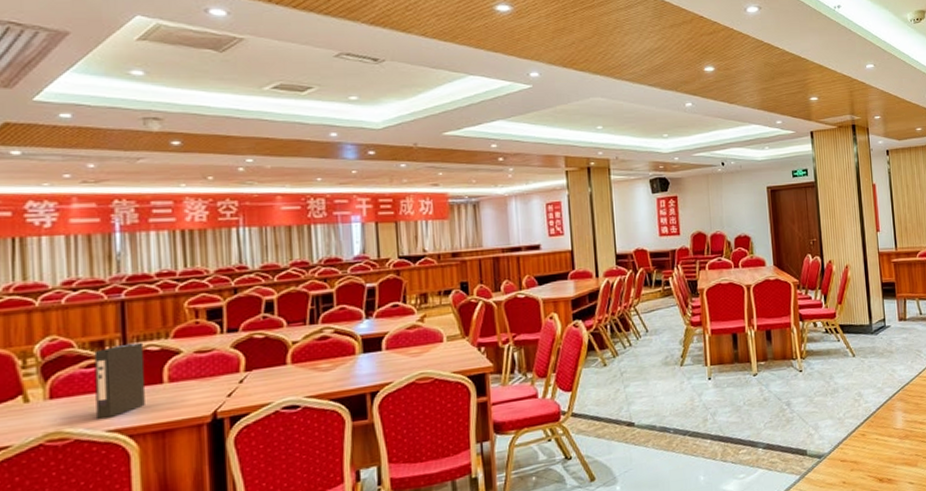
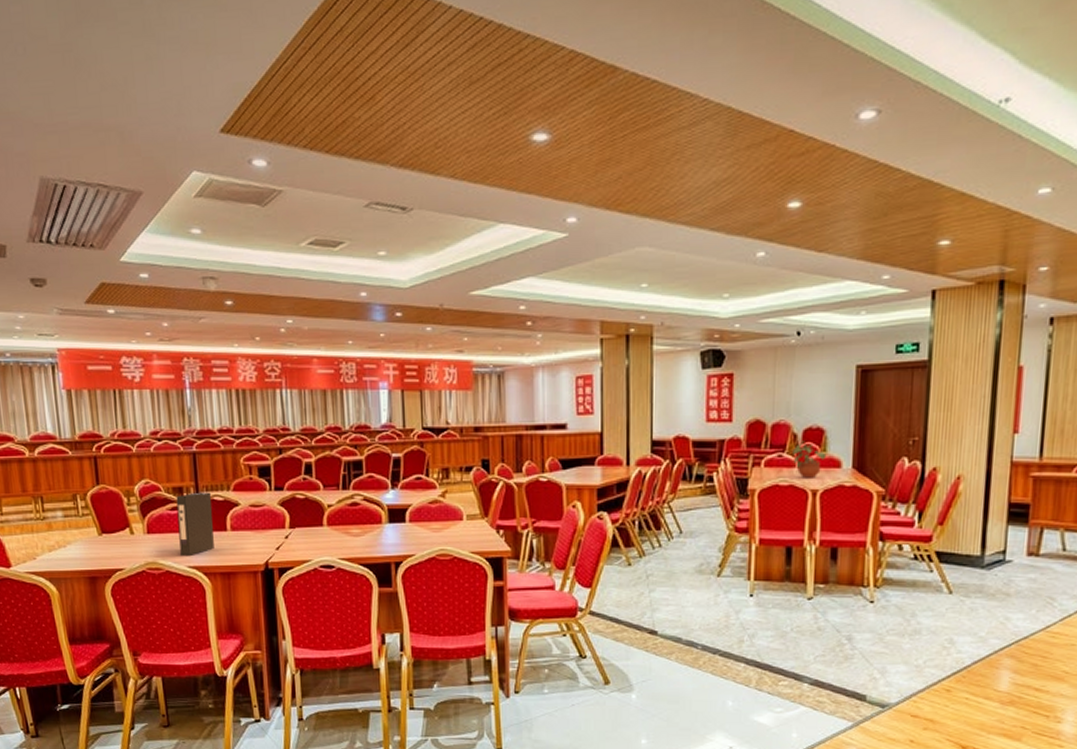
potted plant: none [728,246,754,277] -> present [791,441,827,478]

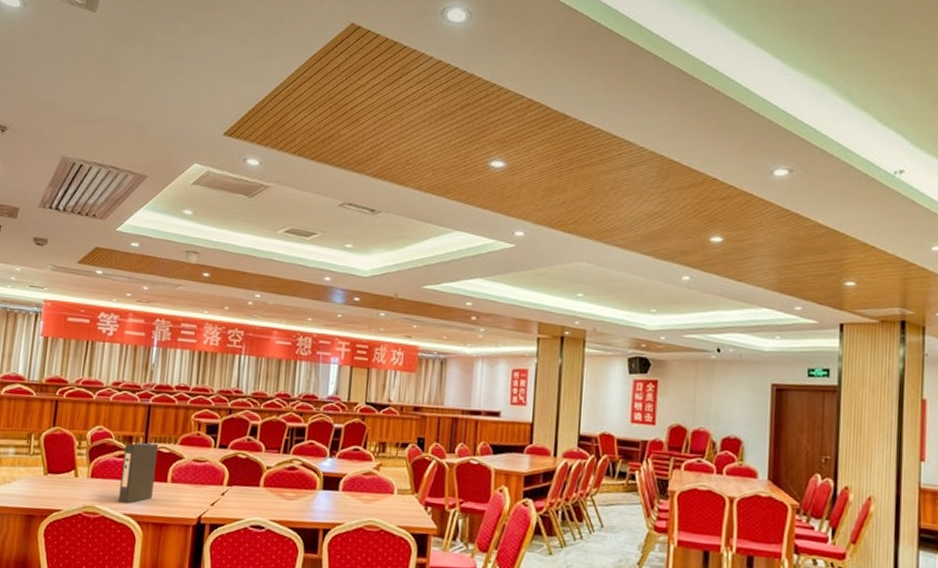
potted plant: present [791,441,827,478] -> none [710,449,744,486]

